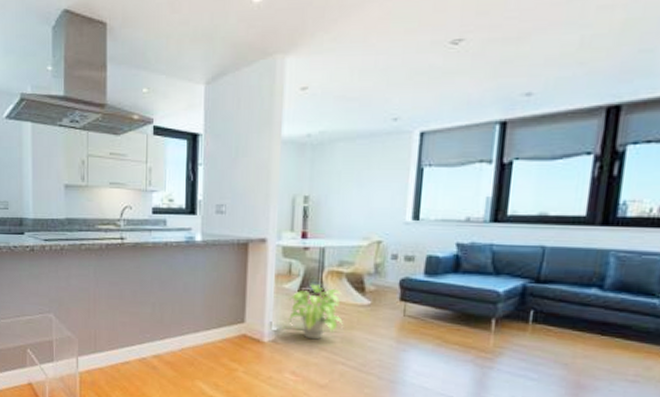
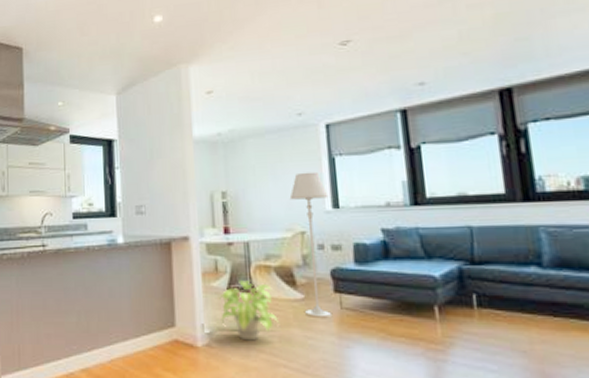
floor lamp: none [368,181,411,325] -> present [289,171,333,319]

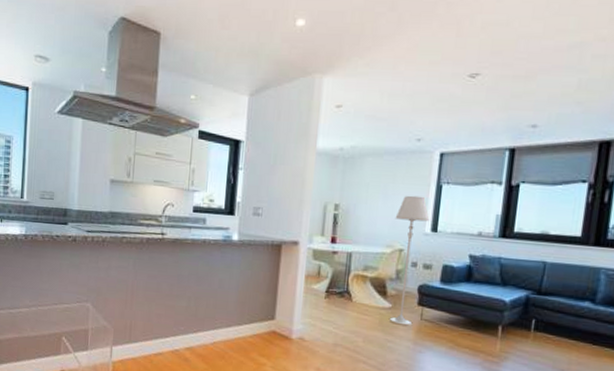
plant: present [218,280,278,341] -> none [316,286,366,339]

